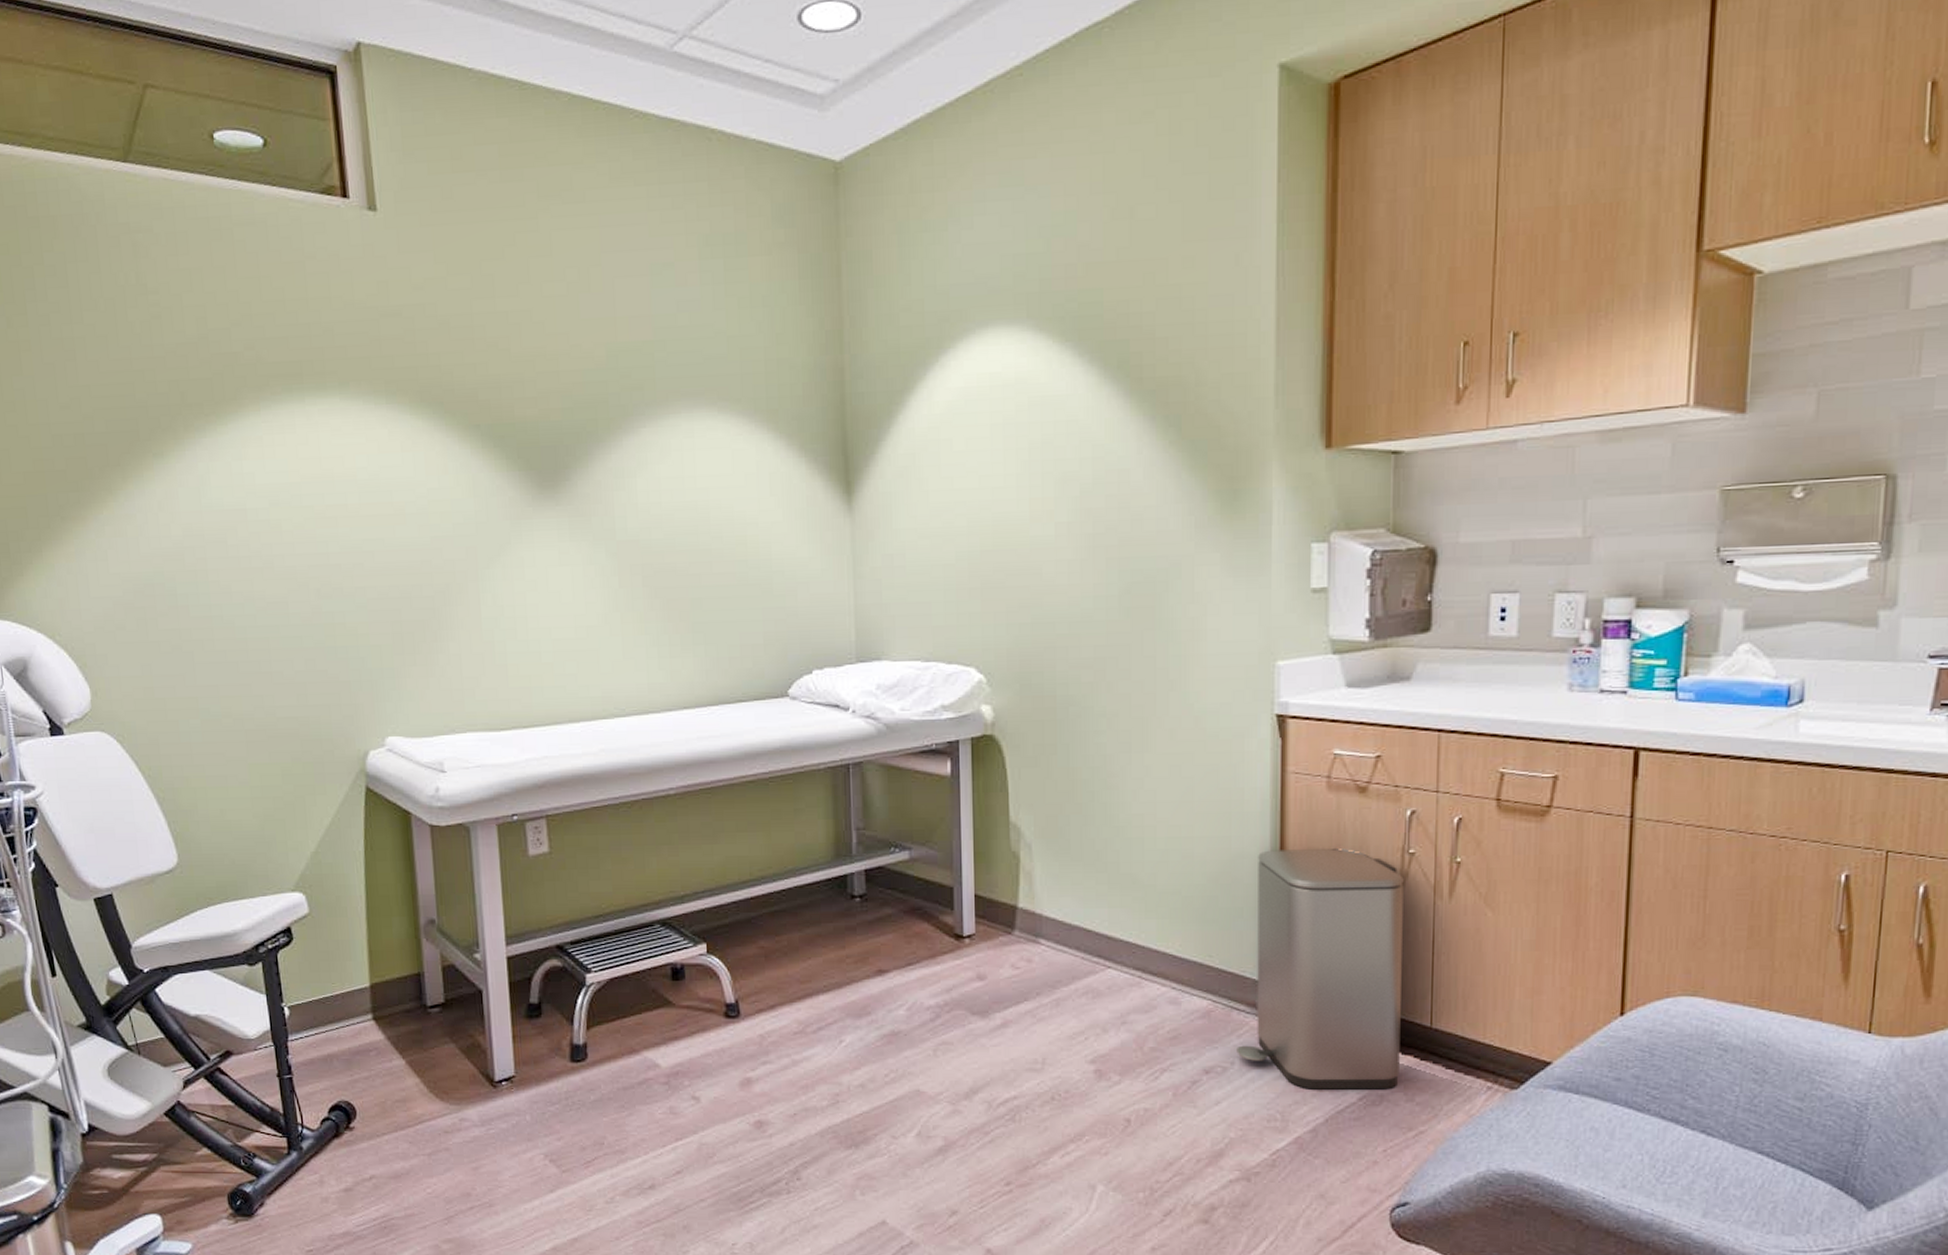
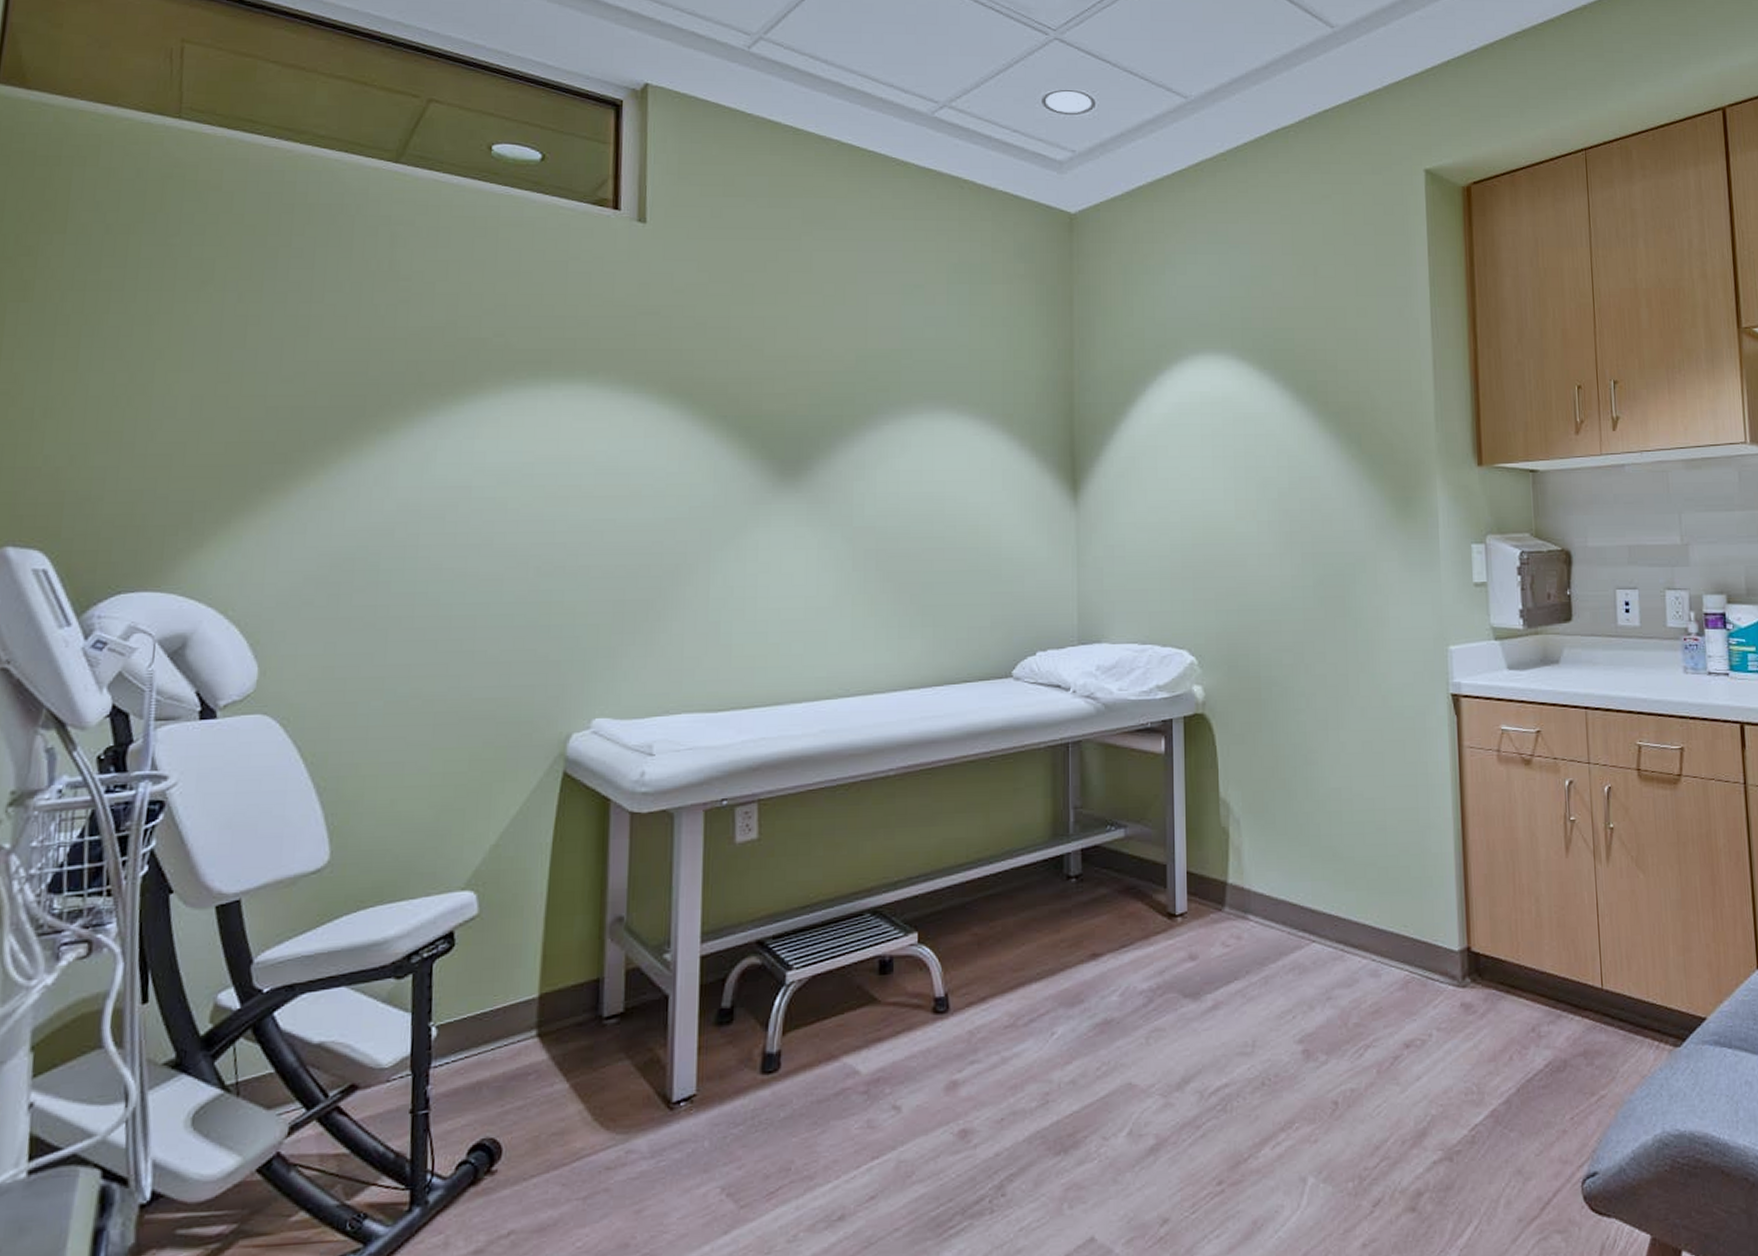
pedal bin: present [1237,849,1404,1090] -> none [1433,817,1579,1059]

